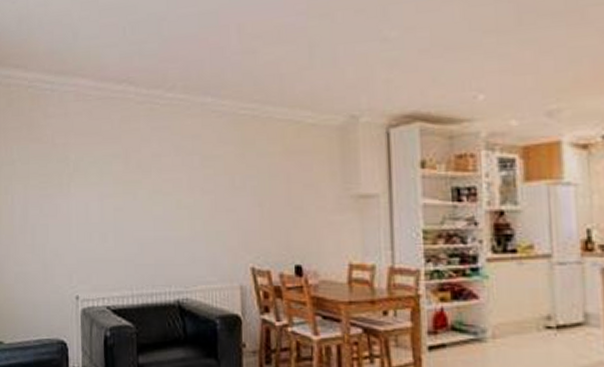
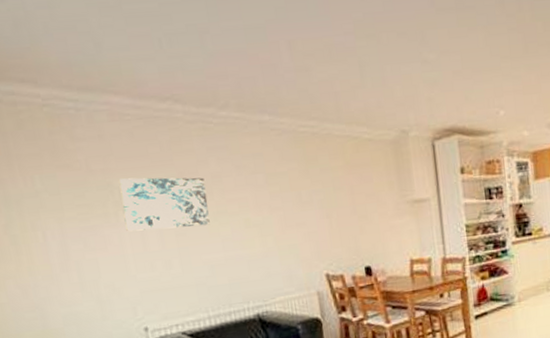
wall art: none [74,153,146,203] -> present [118,177,210,232]

